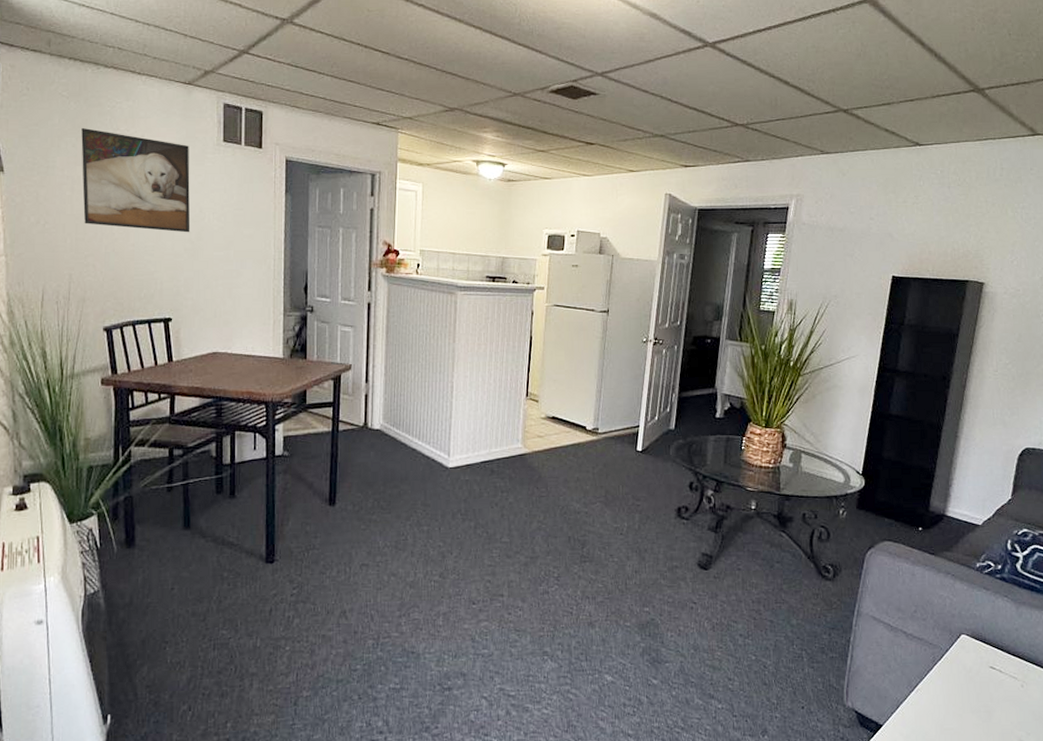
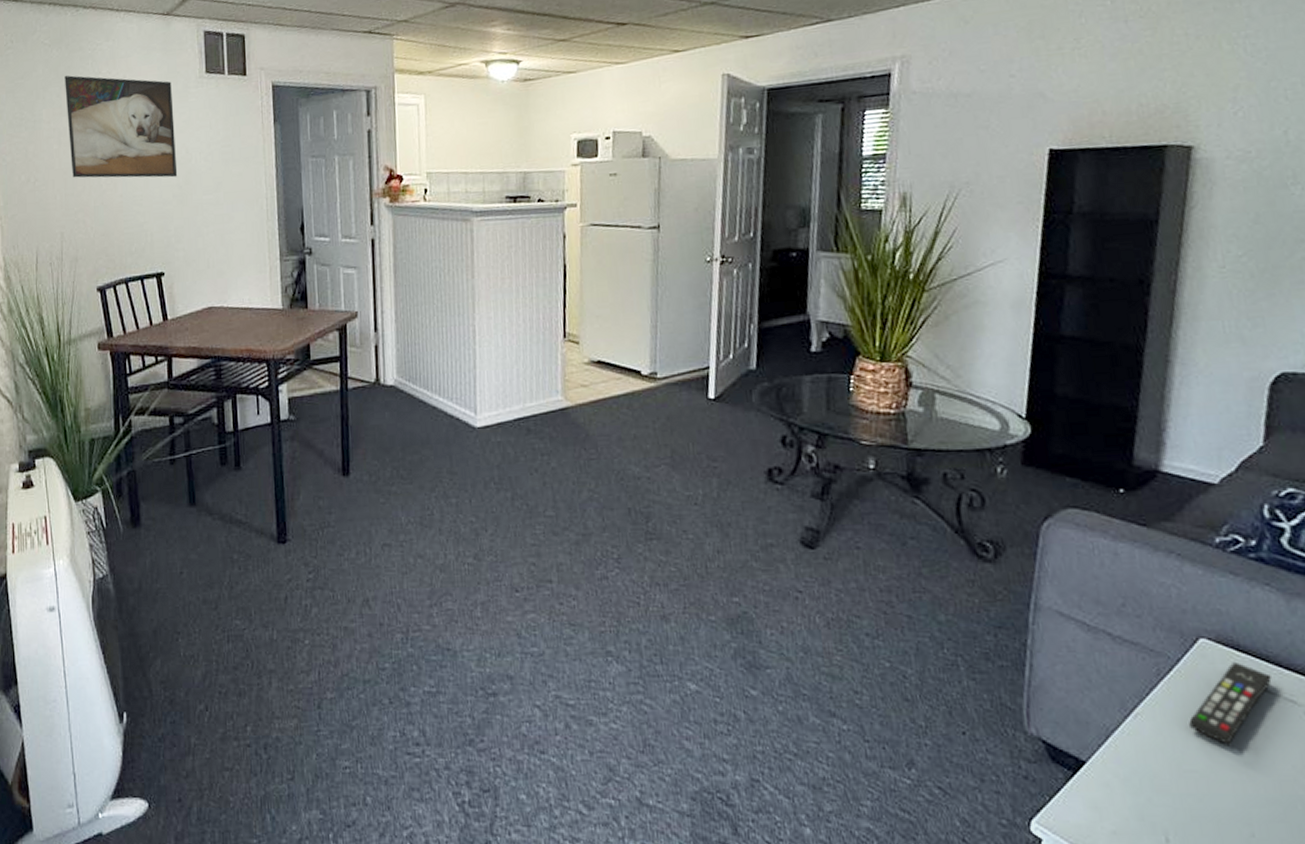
remote control: none [950,650,1003,709] -> present [1189,661,1272,745]

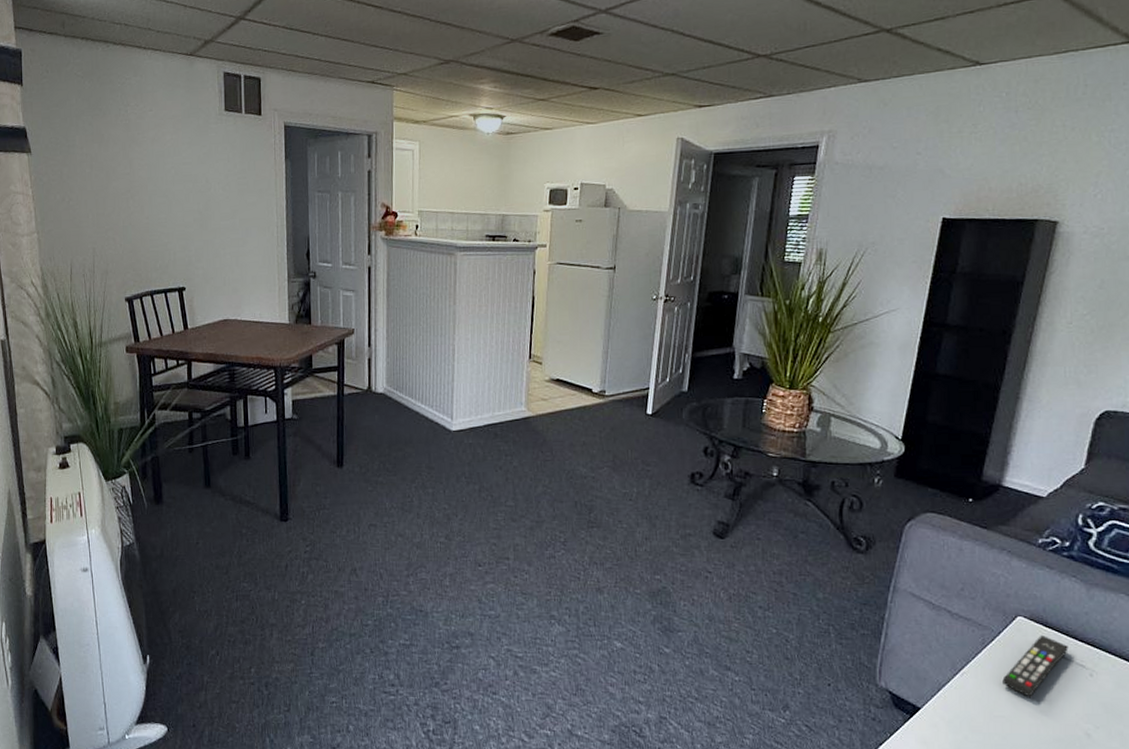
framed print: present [65,75,178,178] -> none [96,105,198,204]

